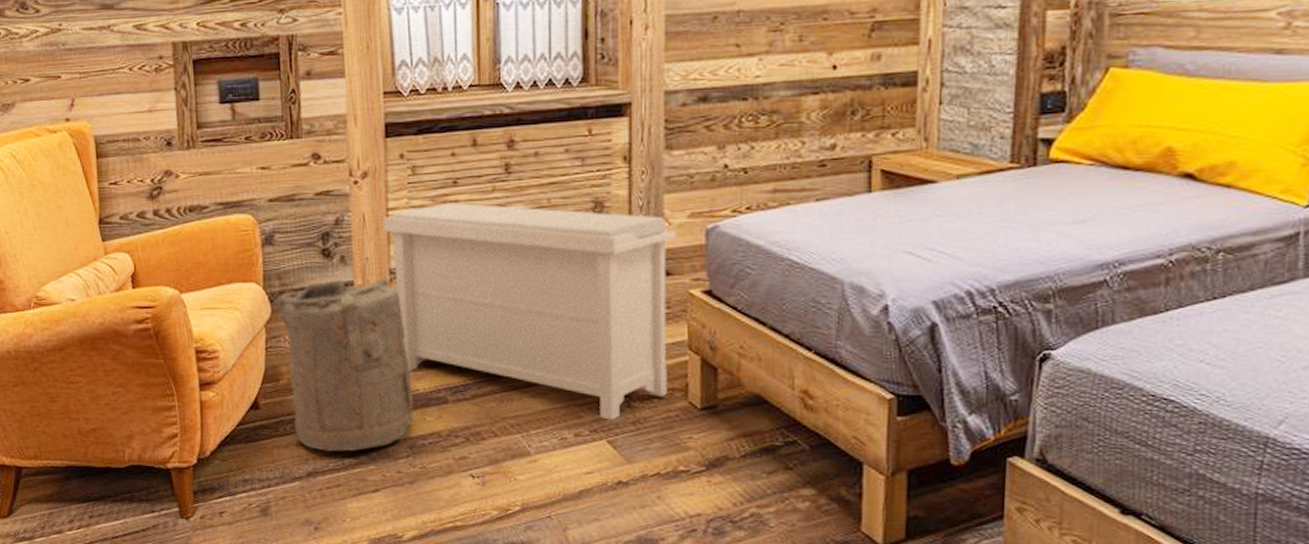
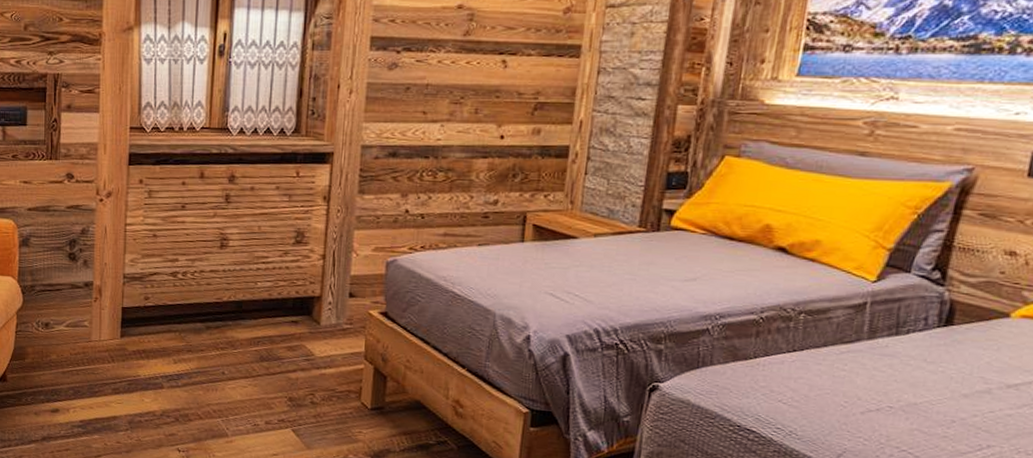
laundry hamper: present [275,279,414,452] -> none [27,280,135,422]
bench: present [383,202,676,420] -> none [121,223,362,413]

